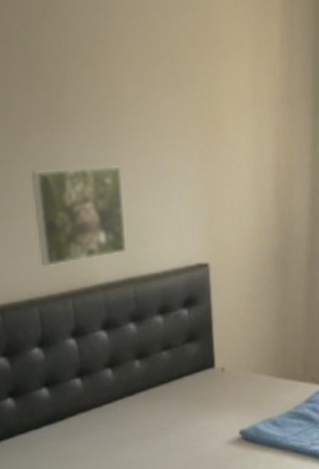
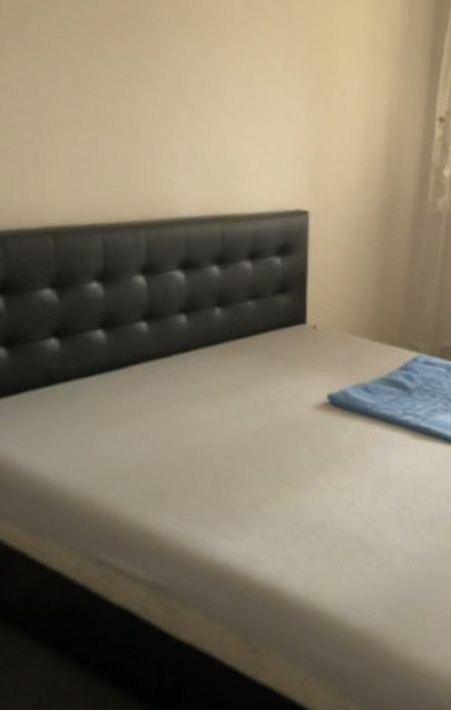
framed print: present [29,165,128,267] -> none [106,78,220,191]

